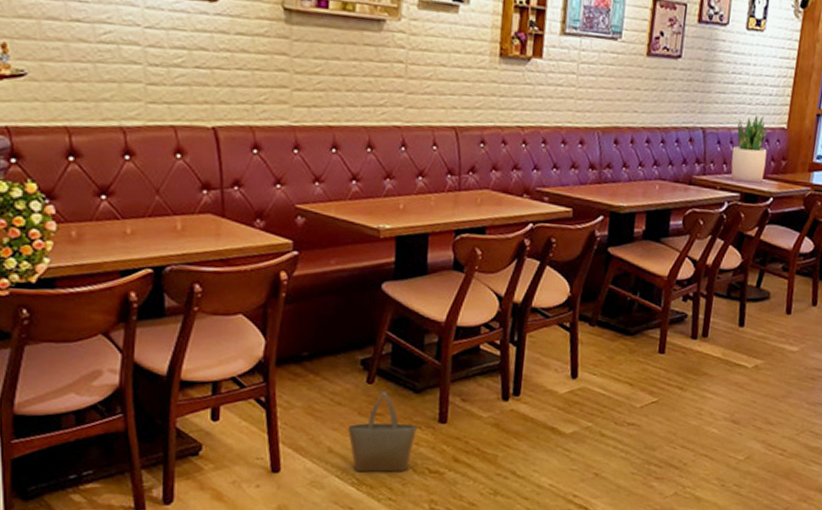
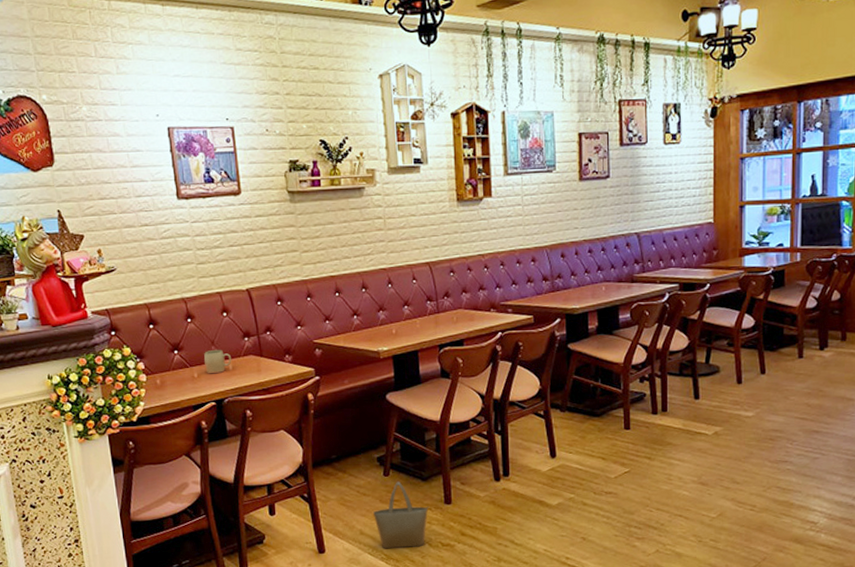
mug: none [142,200,182,232] -> present [203,349,232,374]
planter: present [731,115,768,184] -> none [666,215,698,275]

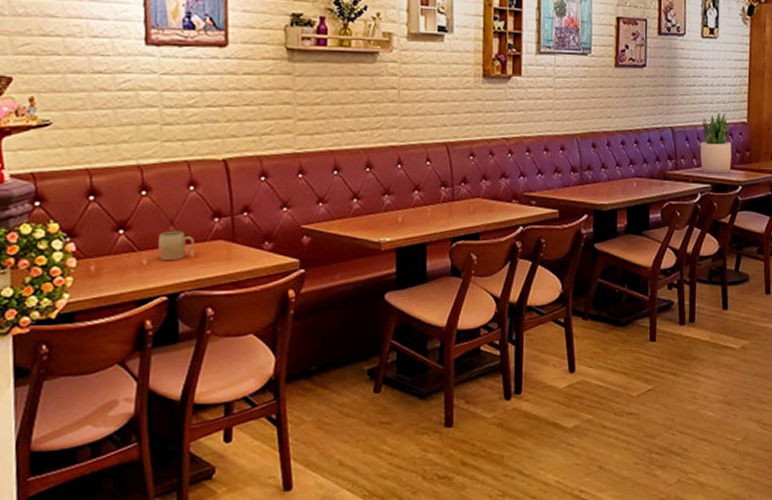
shopping bag: present [373,481,429,548] -> none [357,399,425,483]
planter: none [666,215,698,275] -> present [700,112,732,175]

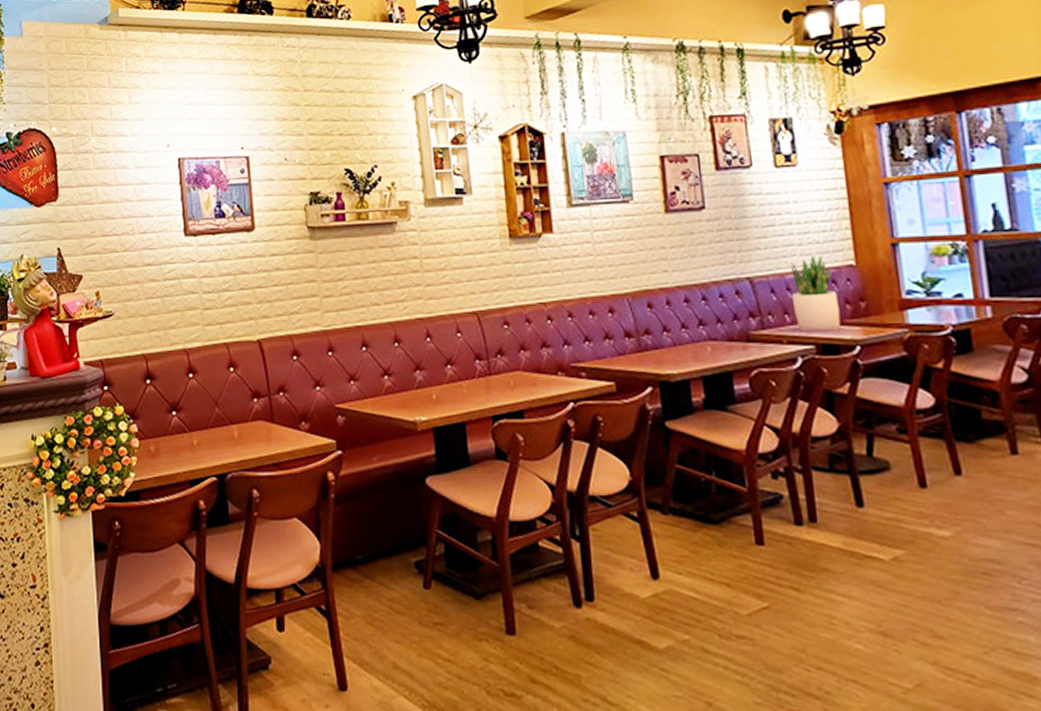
mug: present [157,230,195,261] -> none [205,411,238,442]

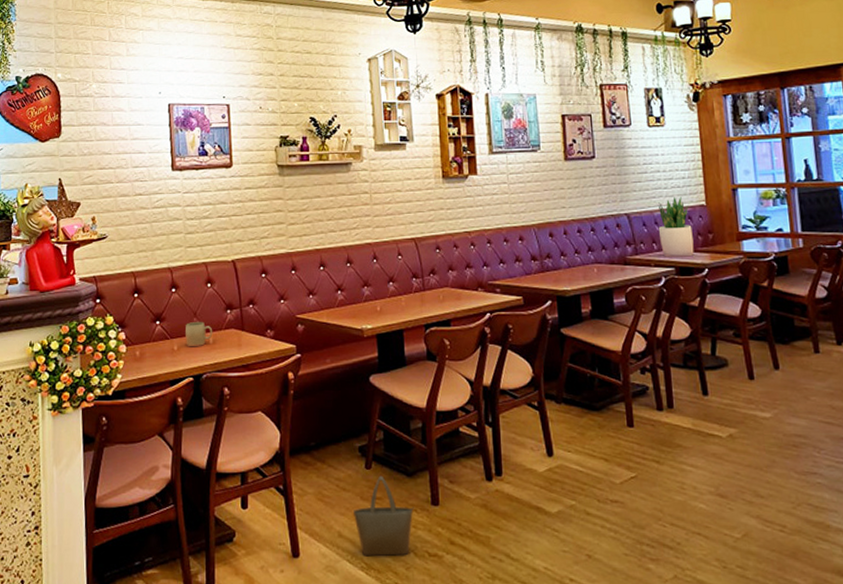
mug: none [205,411,238,442] -> present [184,321,213,347]
shopping bag: none [411,597,485,694] -> present [354,475,414,556]

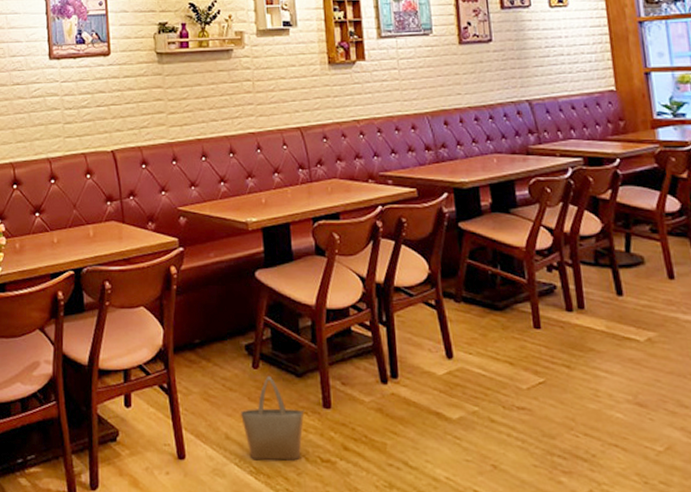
mug: present [184,321,213,347] -> none [64,213,93,240]
planter: present [658,197,694,258] -> none [563,82,604,148]

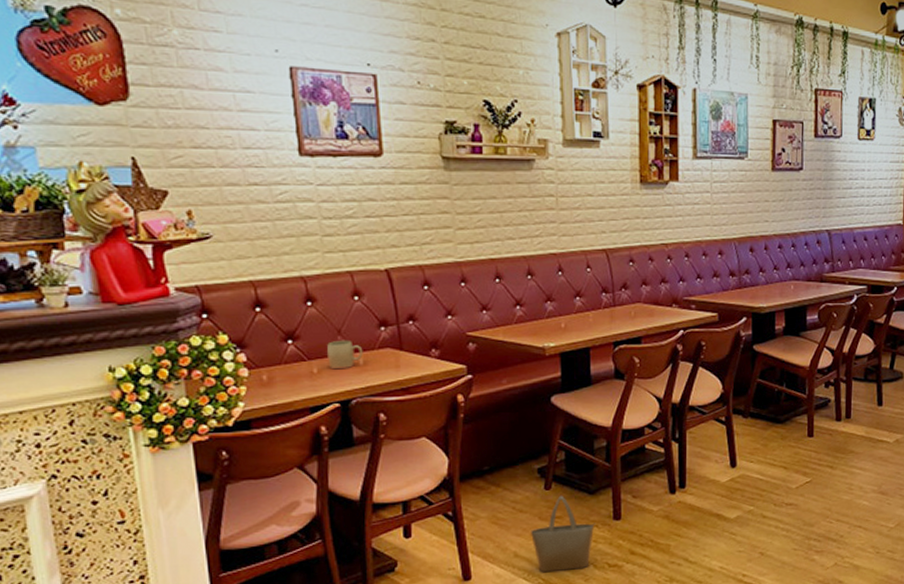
mug: none [64,213,93,240] -> present [326,340,363,370]

